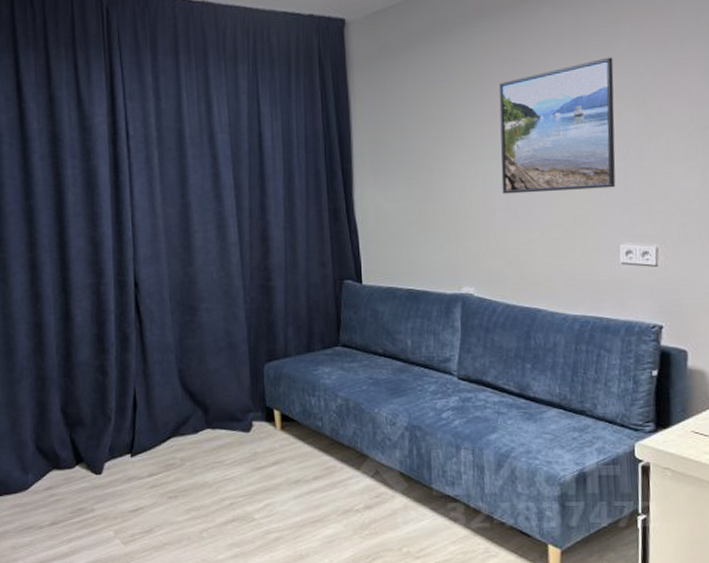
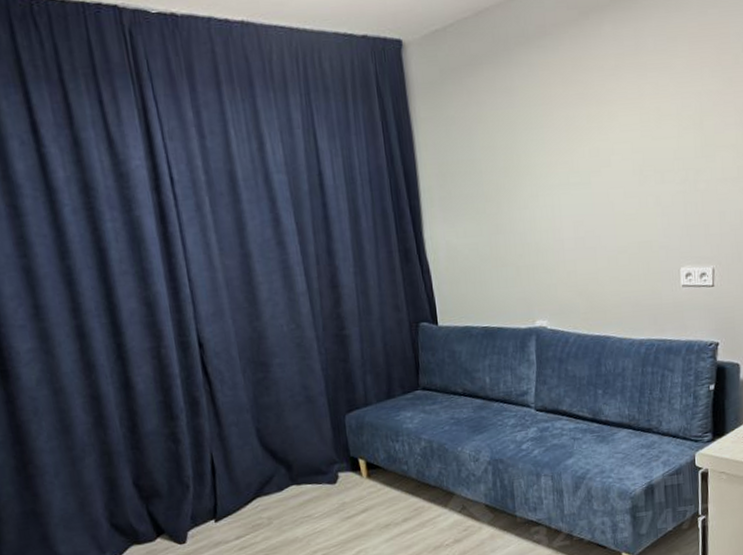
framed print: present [499,57,616,194] -> none [564,77,676,224]

